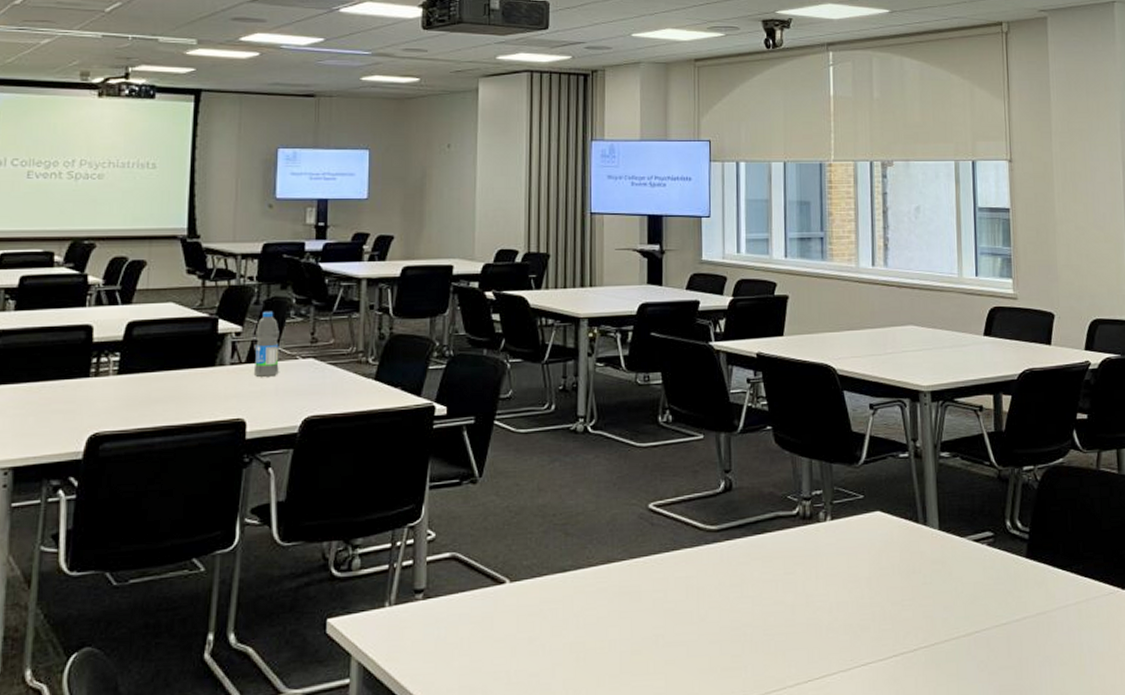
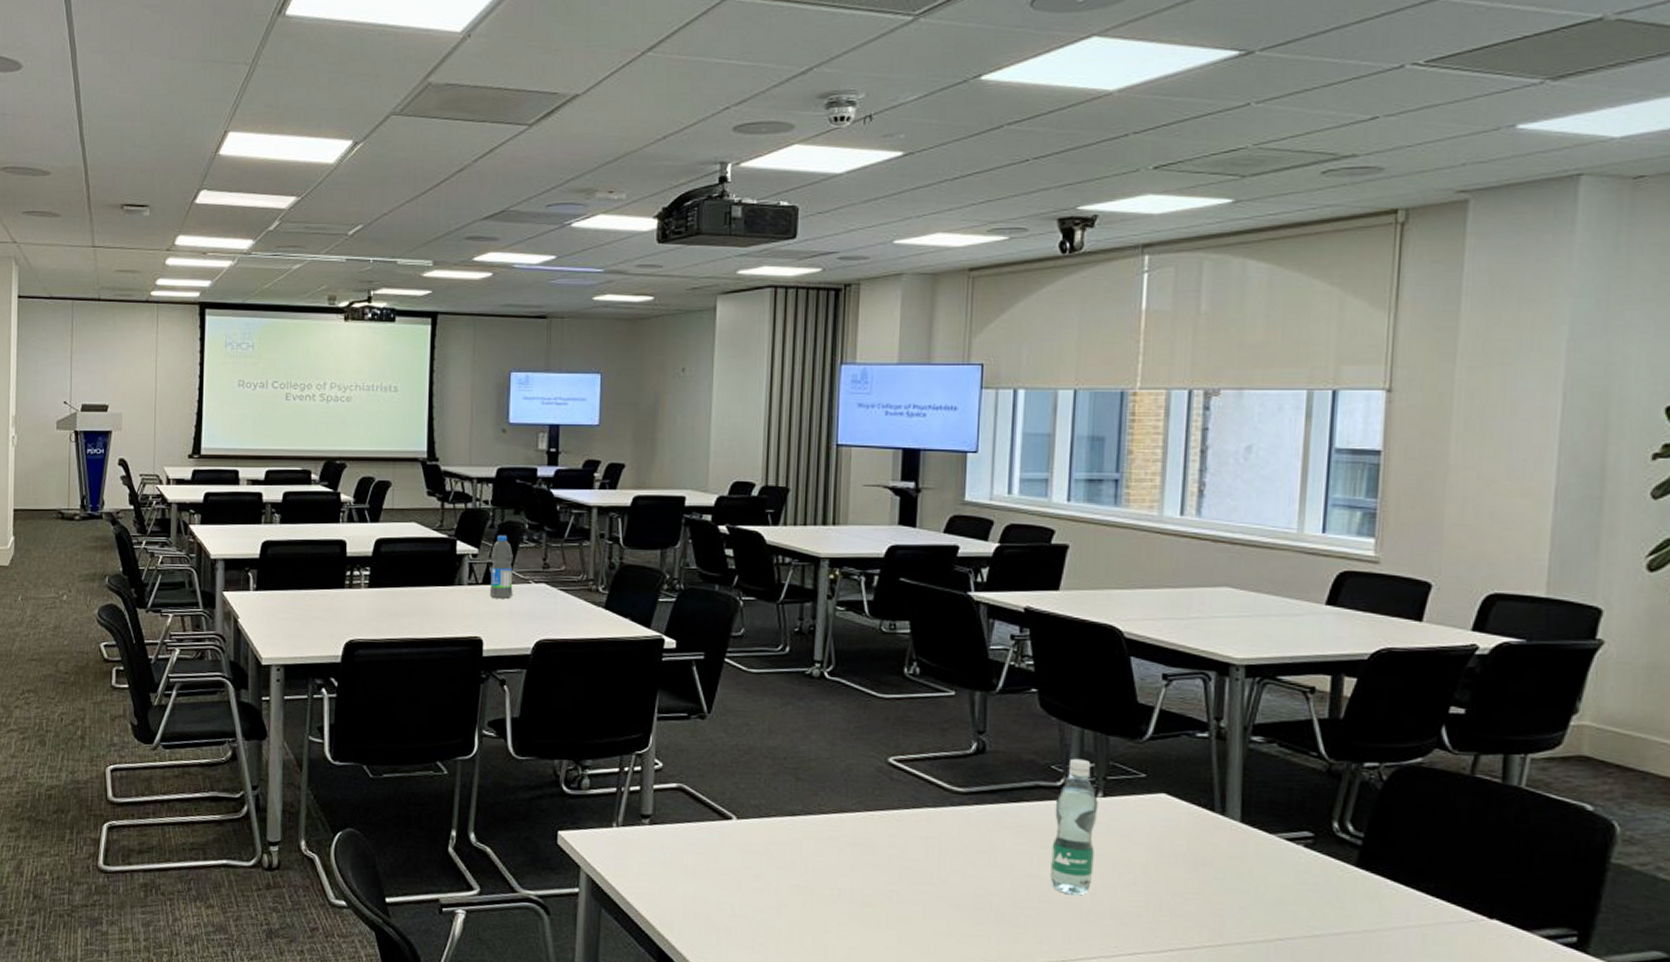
bottle: none [793,487,828,616] -> present [1050,758,1098,896]

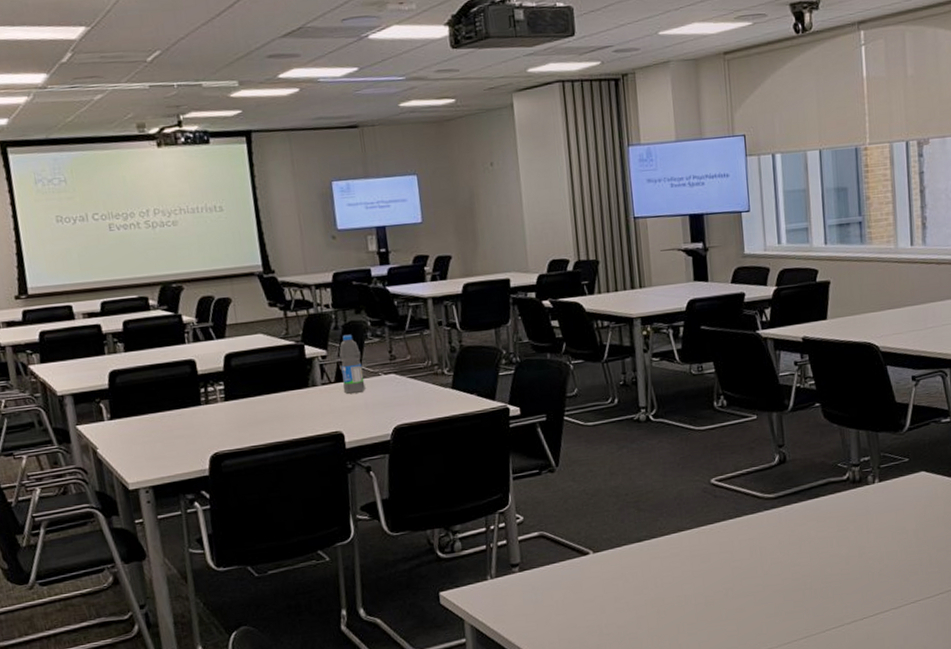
bottle: present [1050,758,1098,896] -> none [844,454,879,565]

